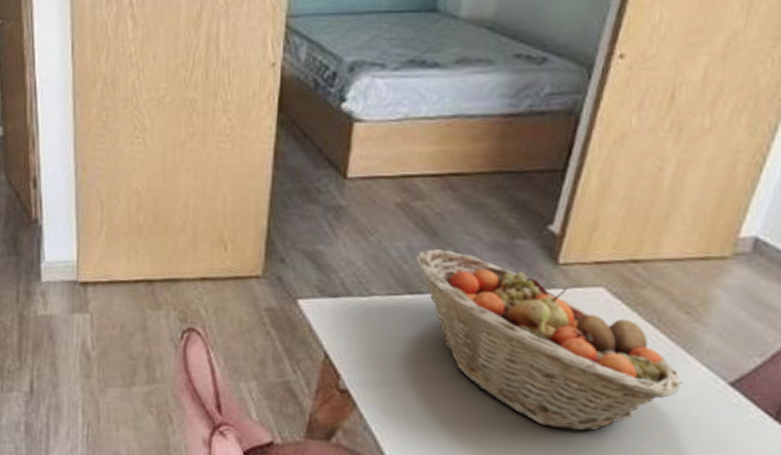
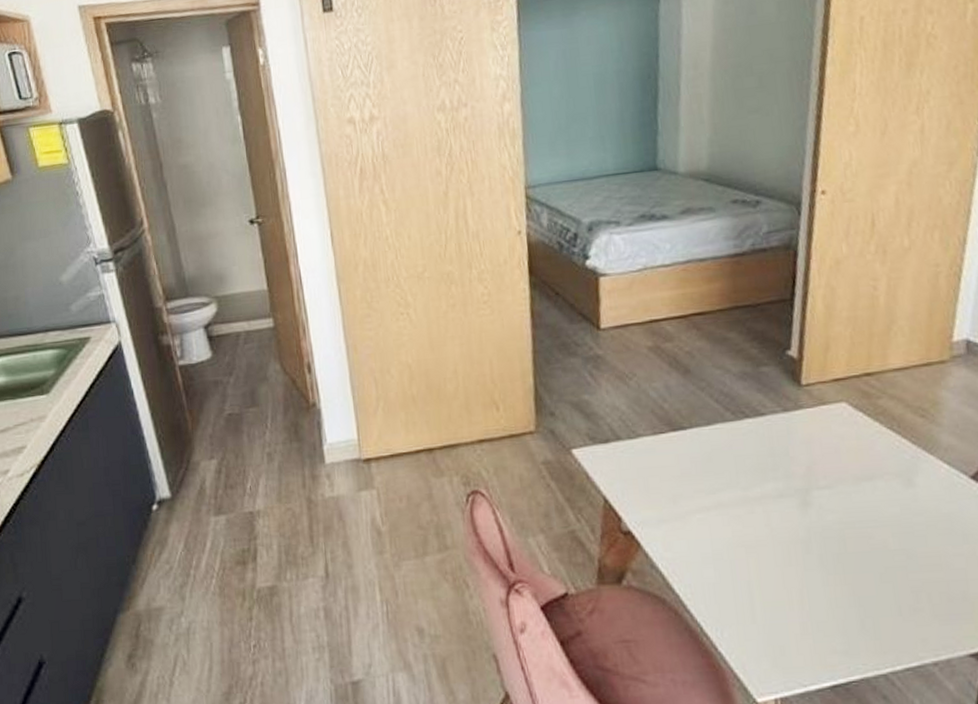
fruit basket: present [415,249,682,432] -> none [673,384,930,542]

